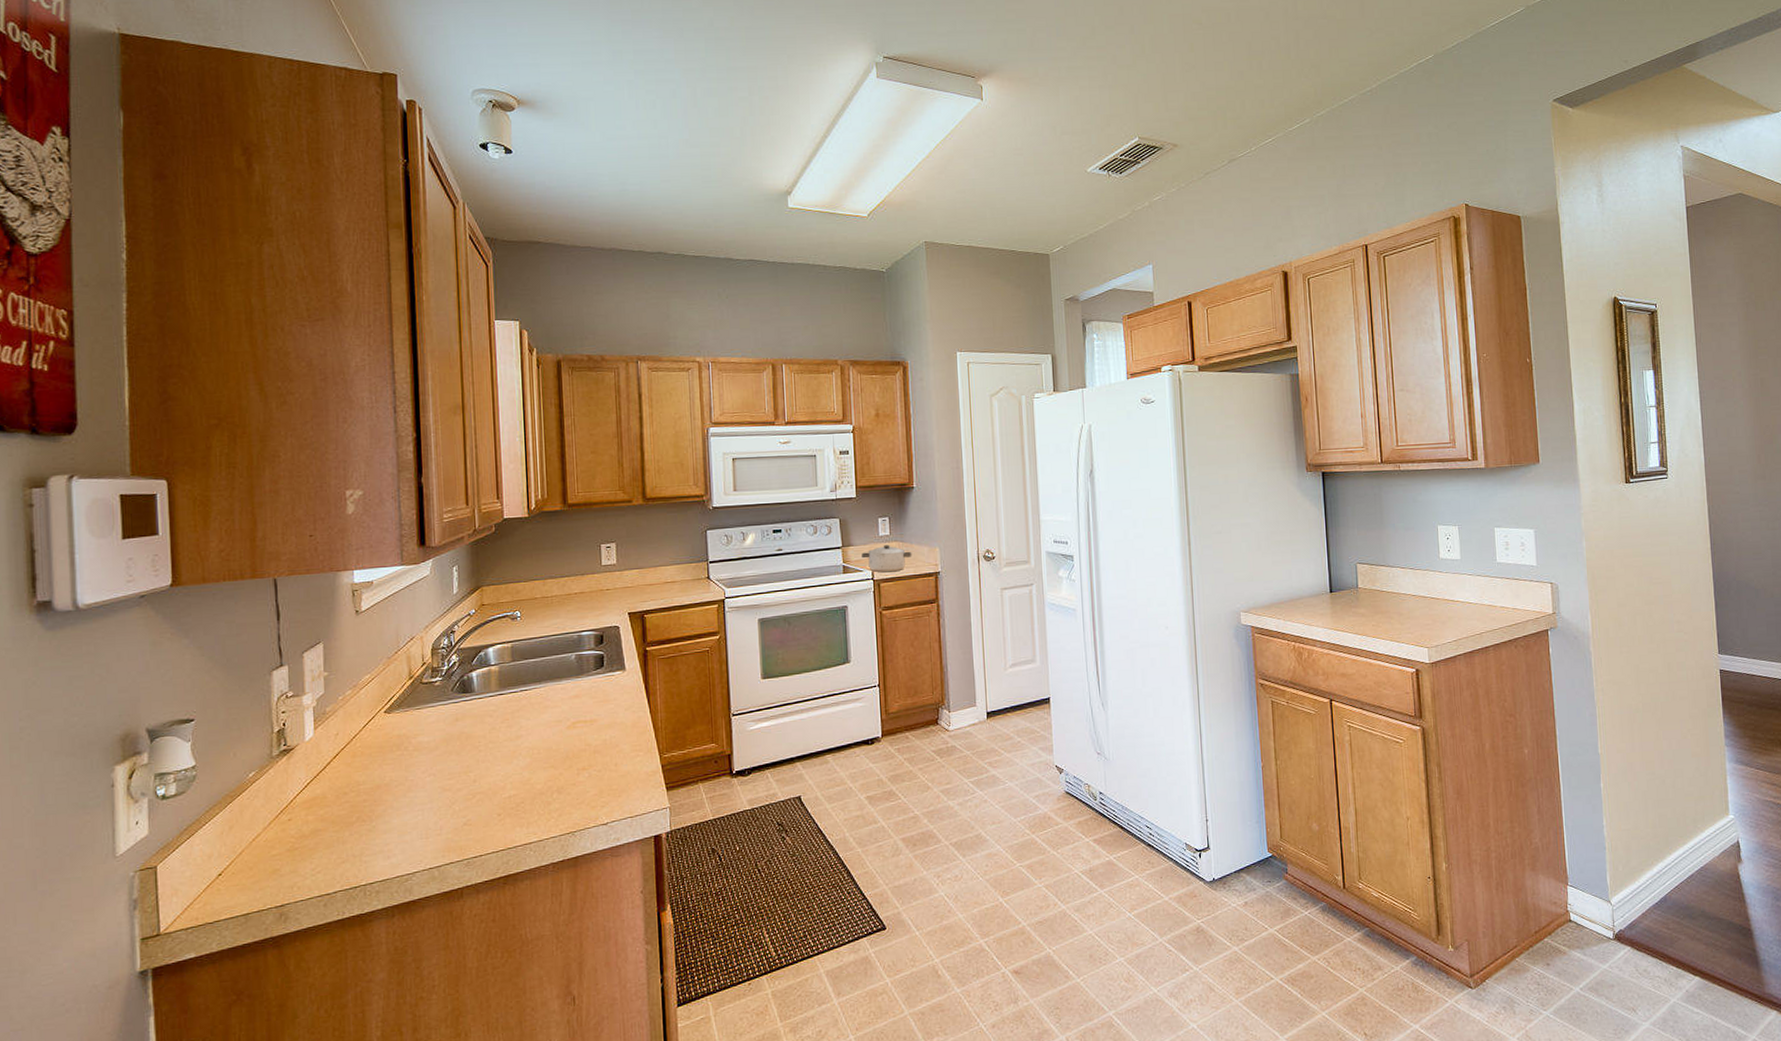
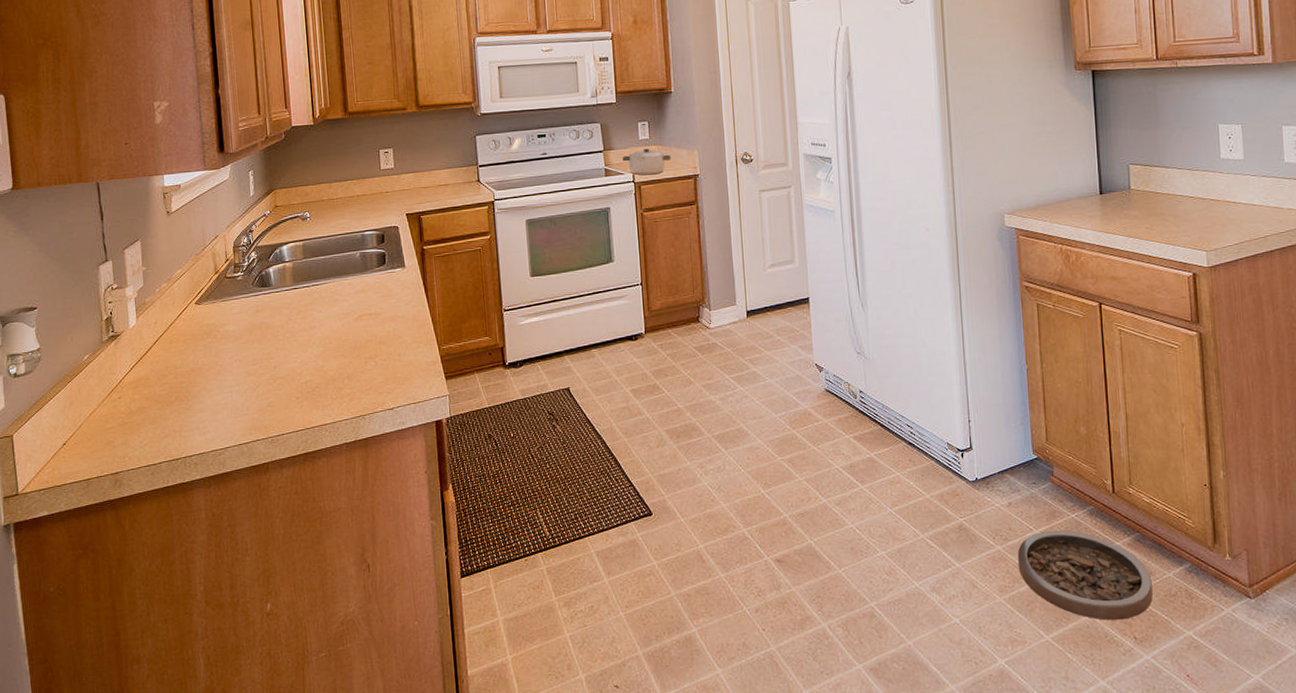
pet bowl: none [1253,928,1382,1018] -> present [1017,530,1153,620]

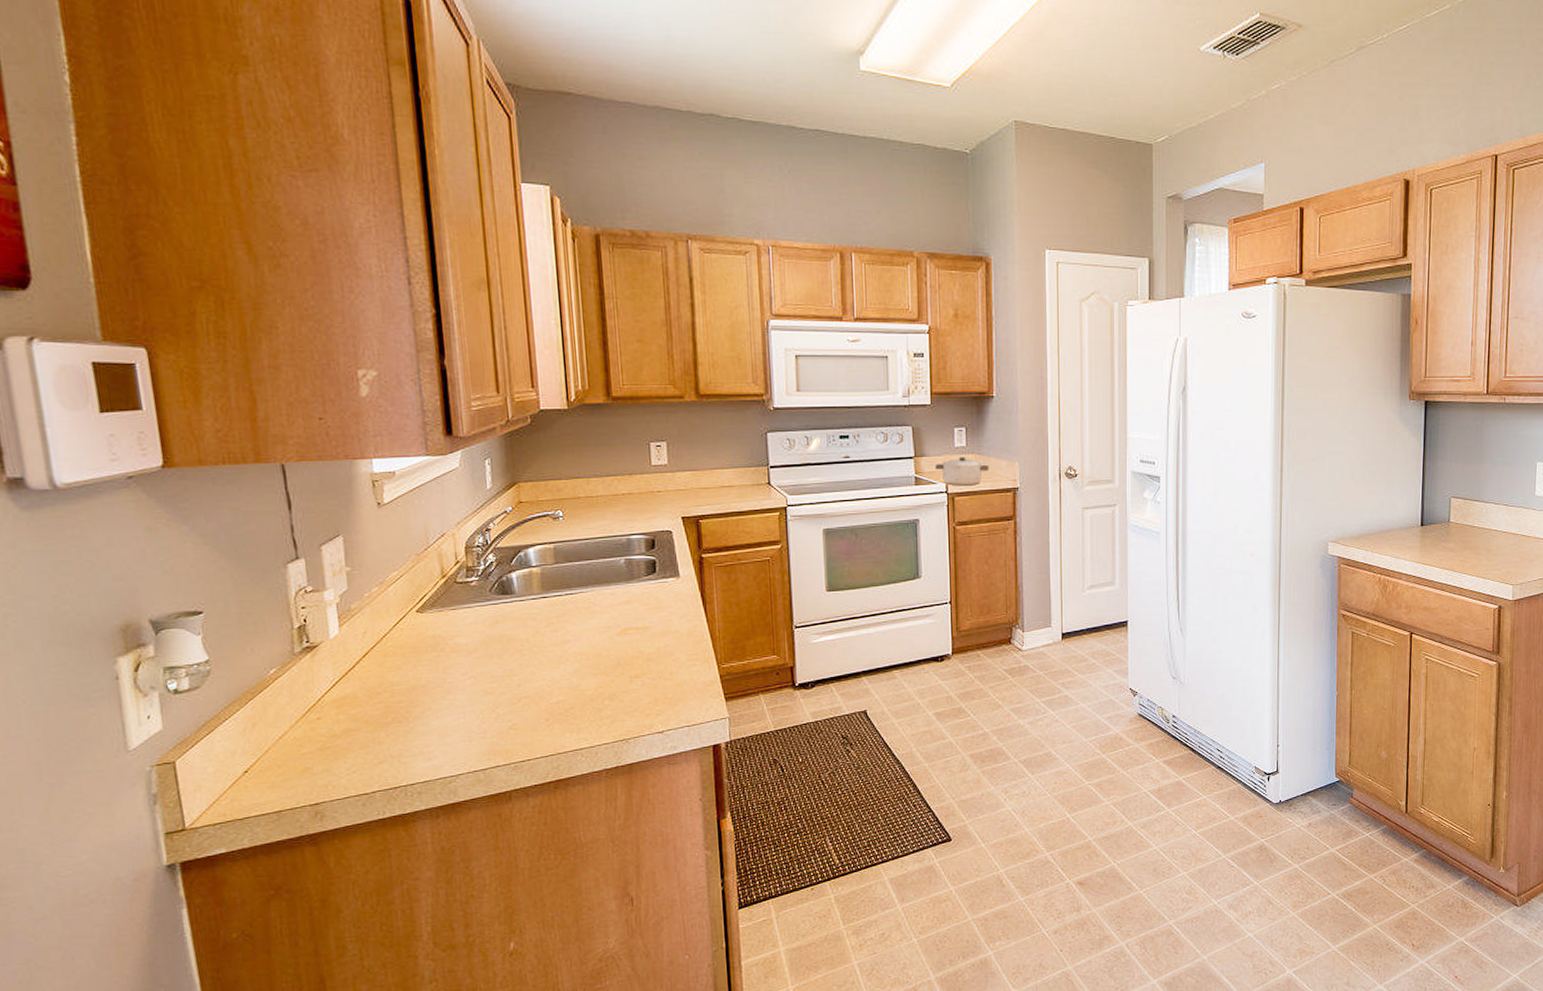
pet bowl: present [1017,530,1153,620] -> none [1312,848,1433,930]

